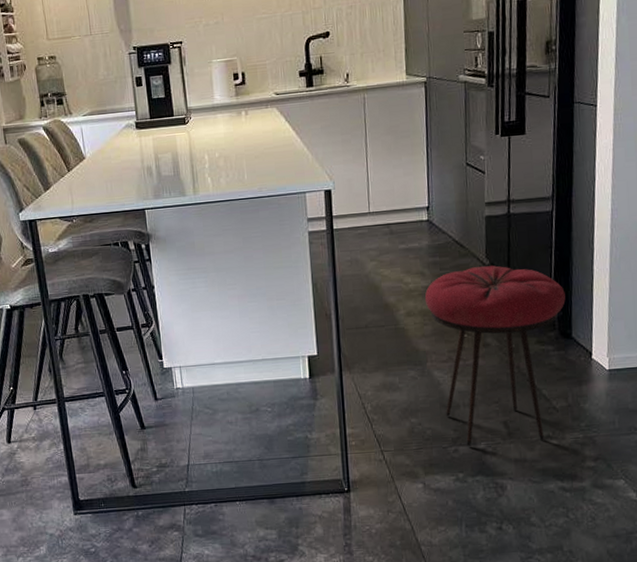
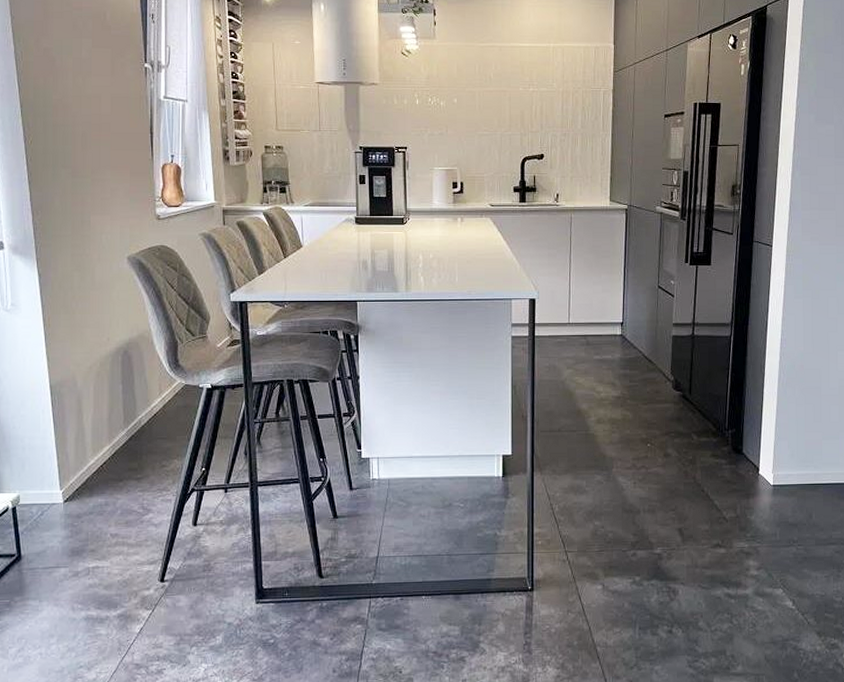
stool: present [424,265,566,446] -> none [614,382,739,551]

